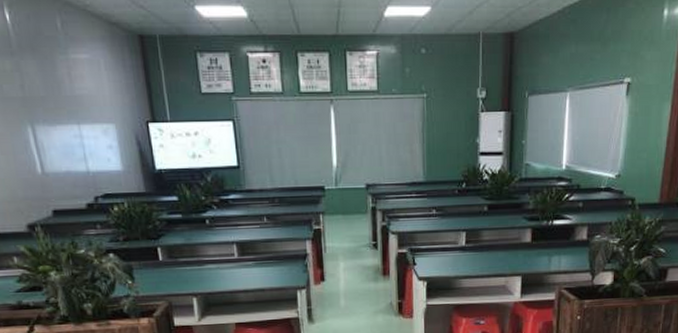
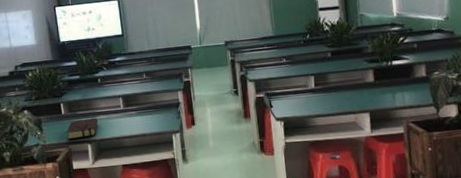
book: none [165,267,206,292] -> present [66,117,99,140]

